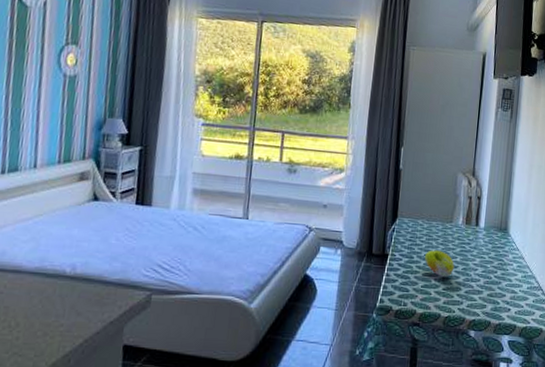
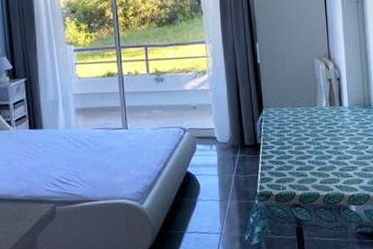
fruit: present [425,250,455,278] -> none [295,134,326,159]

